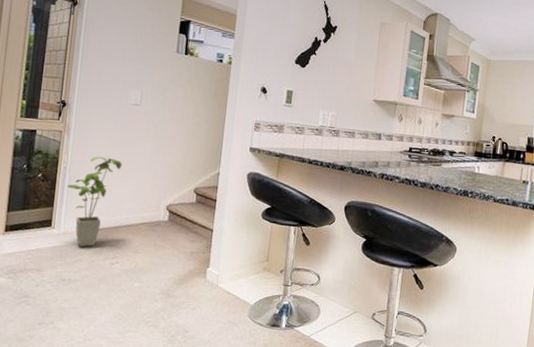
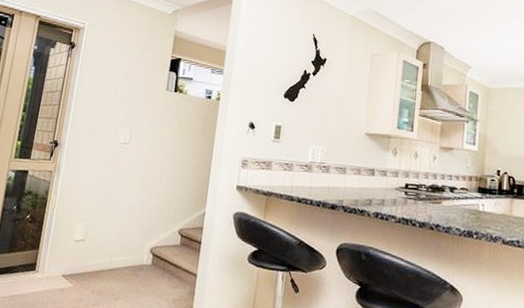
house plant: present [66,156,122,247] -> none [53,196,109,293]

